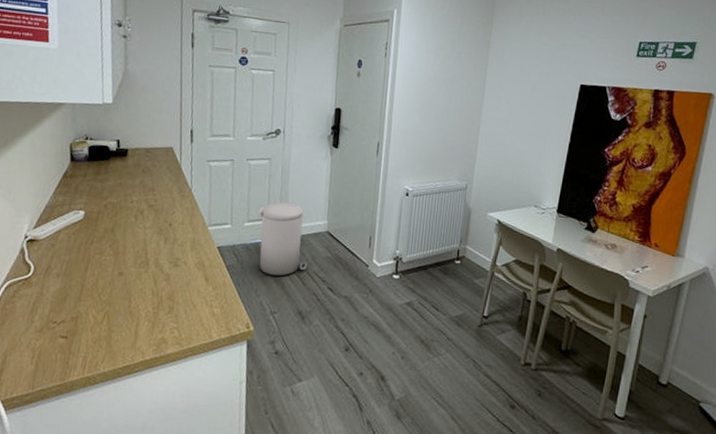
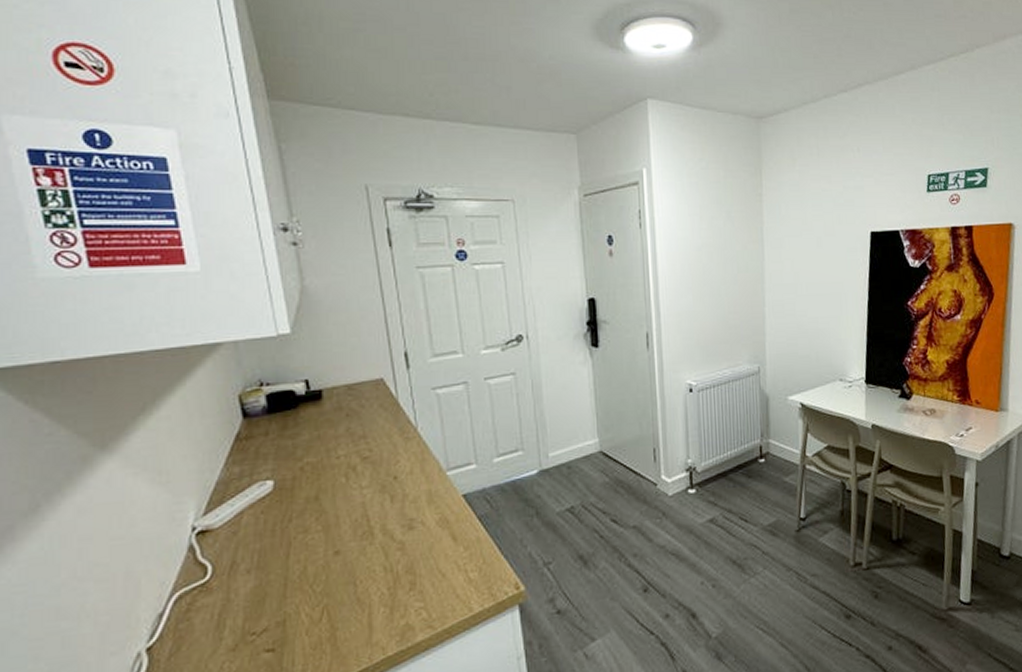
pedal bin: present [258,202,308,278] -> none [509,424,582,520]

